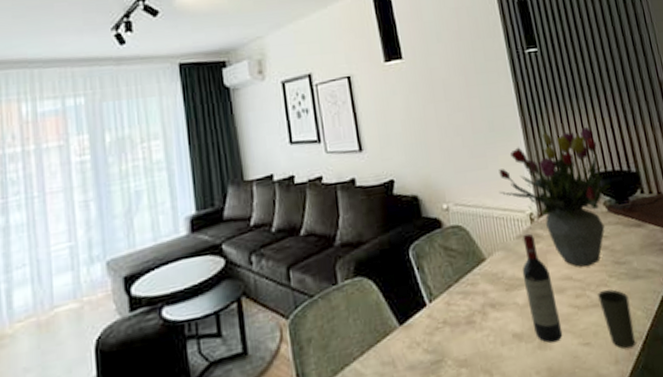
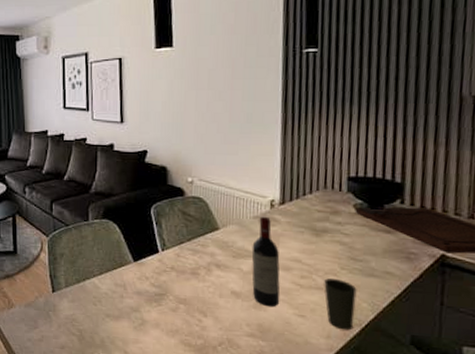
flower arrangement: present [499,127,610,267] -> none [244,131,366,256]

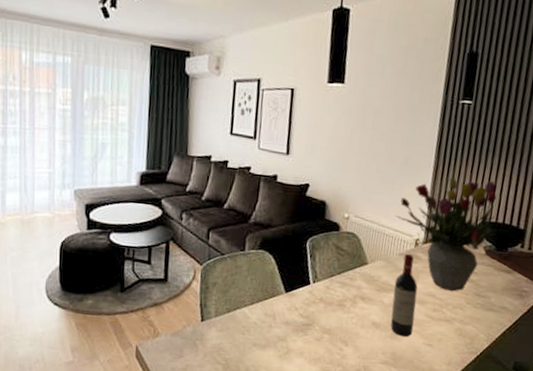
flower arrangement: none [244,131,366,256] -> present [395,177,498,292]
cup: present [324,278,357,331] -> none [450,312,478,358]

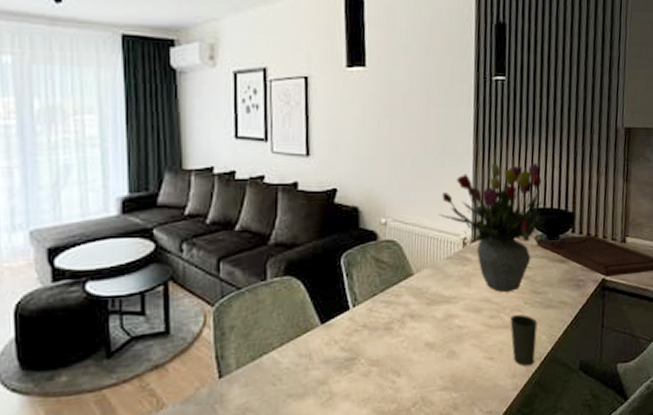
wine bottle: present [390,253,418,337] -> none [445,256,472,354]
cup: none [450,312,478,358] -> present [510,315,538,366]

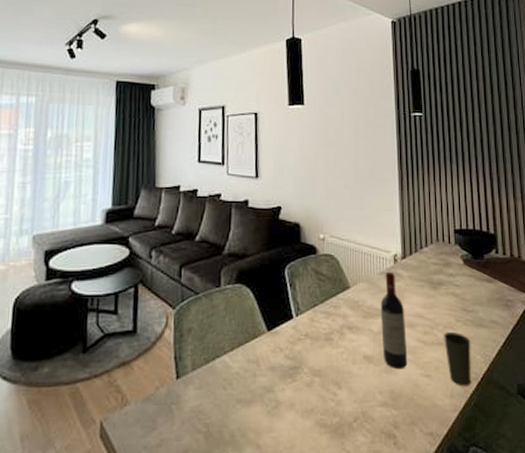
flower arrangement: present [438,163,545,293] -> none [370,187,469,309]
wine bottle: none [445,256,472,354] -> present [380,271,408,370]

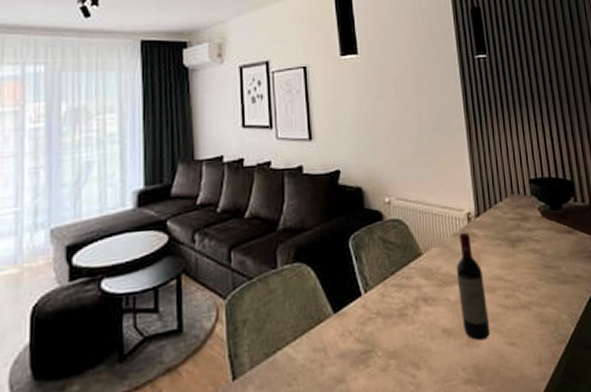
cup: present [444,332,472,386] -> none [526,292,559,351]

